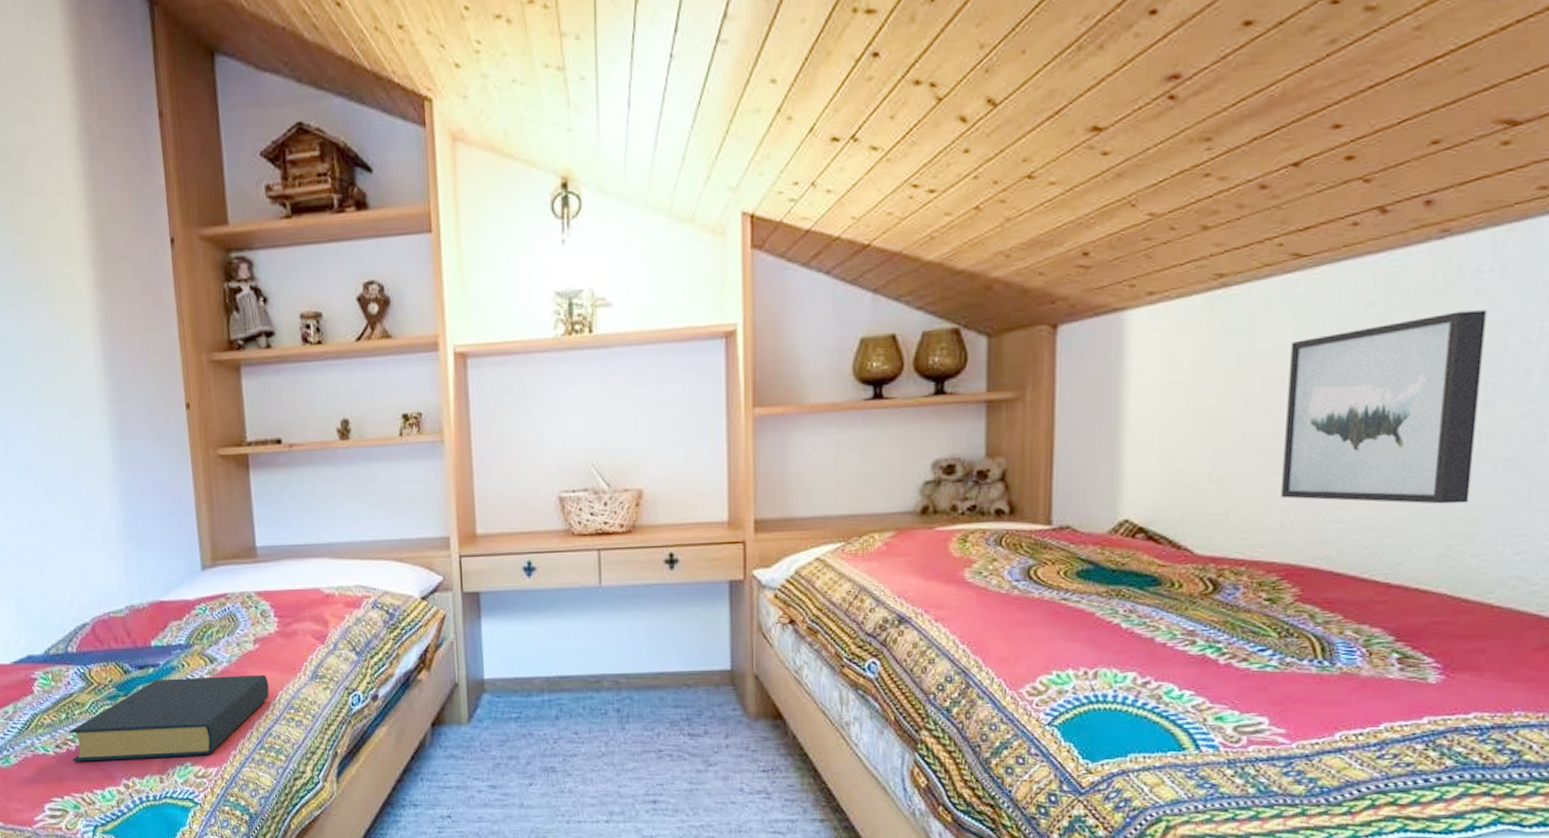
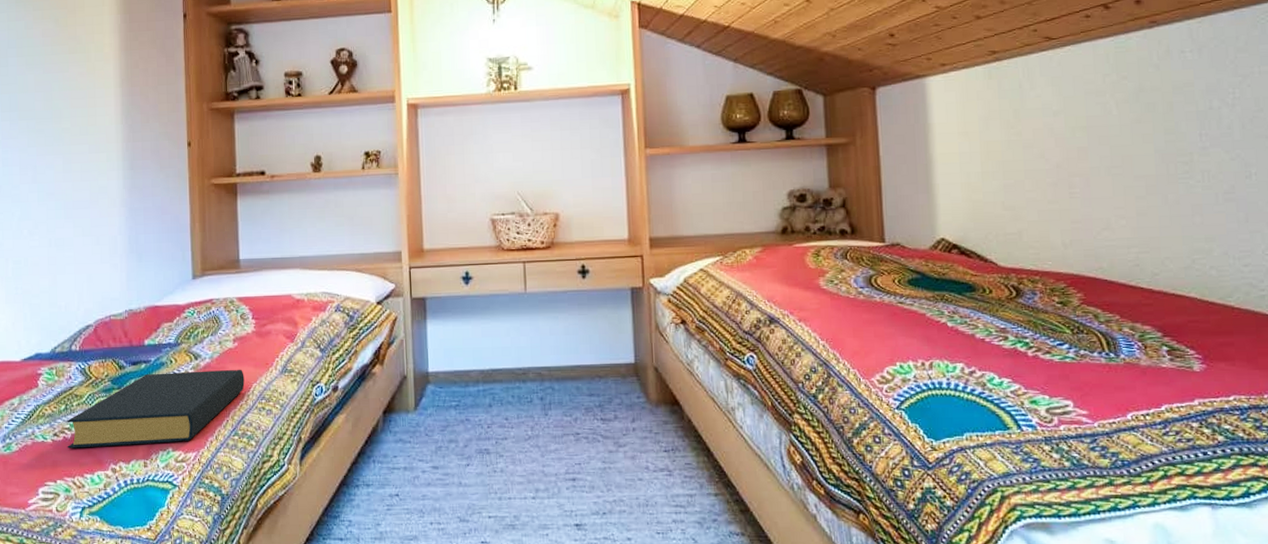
wall art: present [1281,310,1487,504] -> none [1052,80,1202,227]

